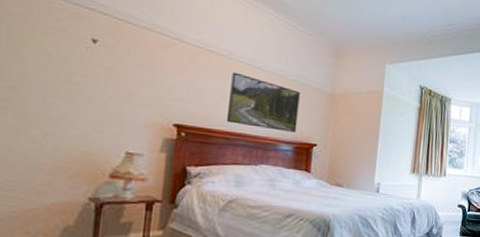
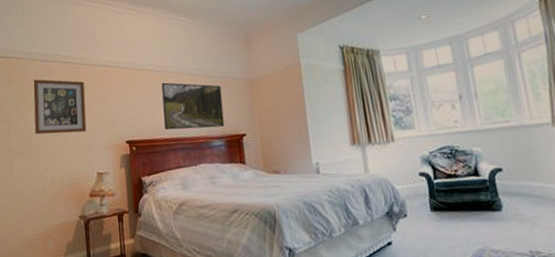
wall art: none [34,20,126,102] -> present [33,79,87,135]

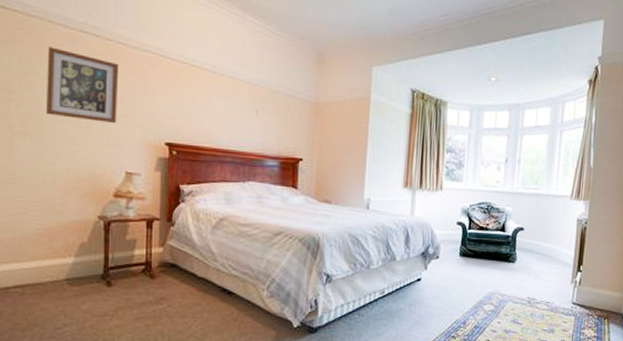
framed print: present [161,82,225,131] -> none [213,86,283,147]

